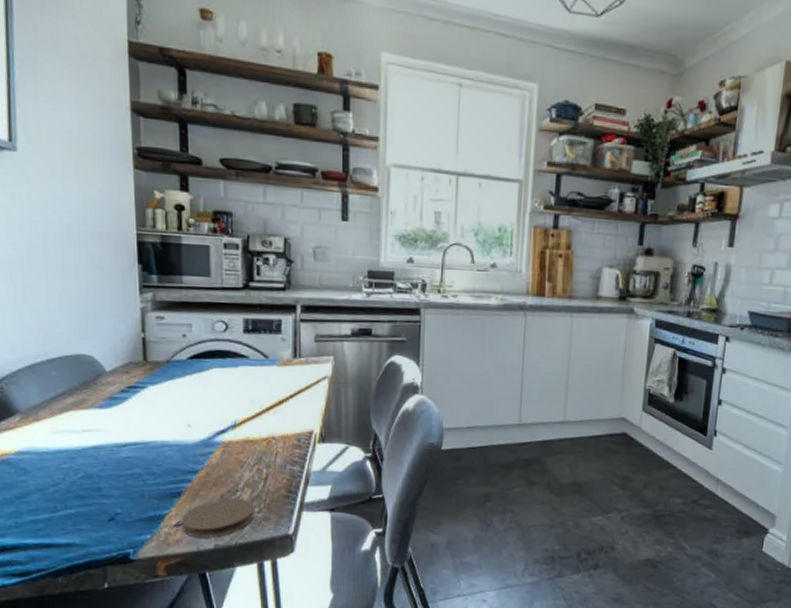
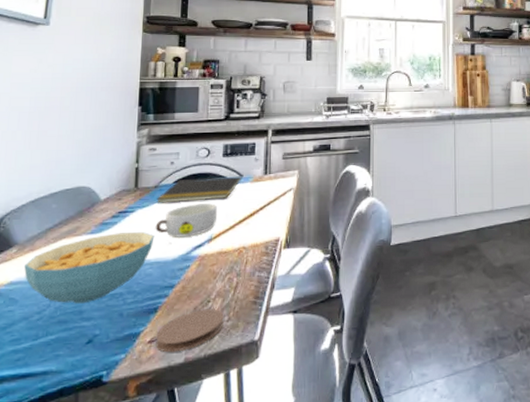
cereal bowl: none [31,409,171,481] -> present [24,232,155,304]
notepad: none [170,355,268,383] -> present [156,176,242,203]
bowl: none [171,384,241,421] -> present [155,203,218,237]

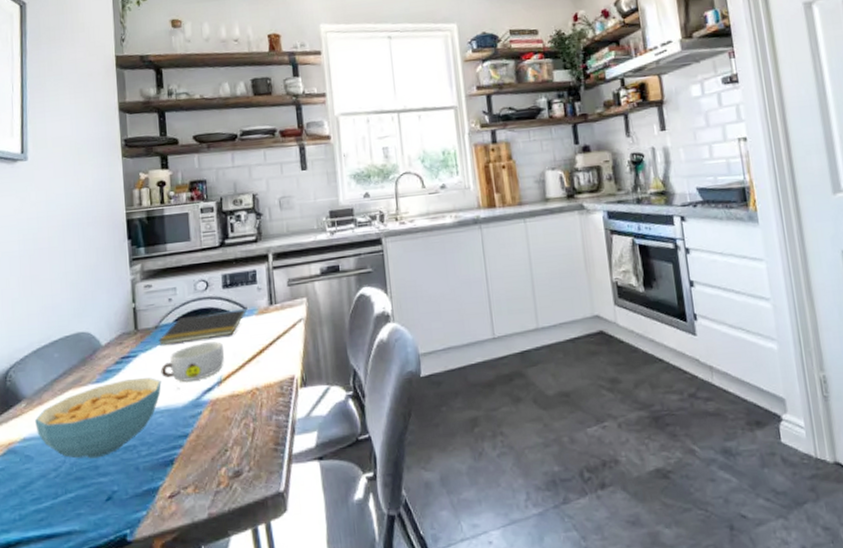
coaster: present [155,308,224,353] -> none [175,458,245,508]

